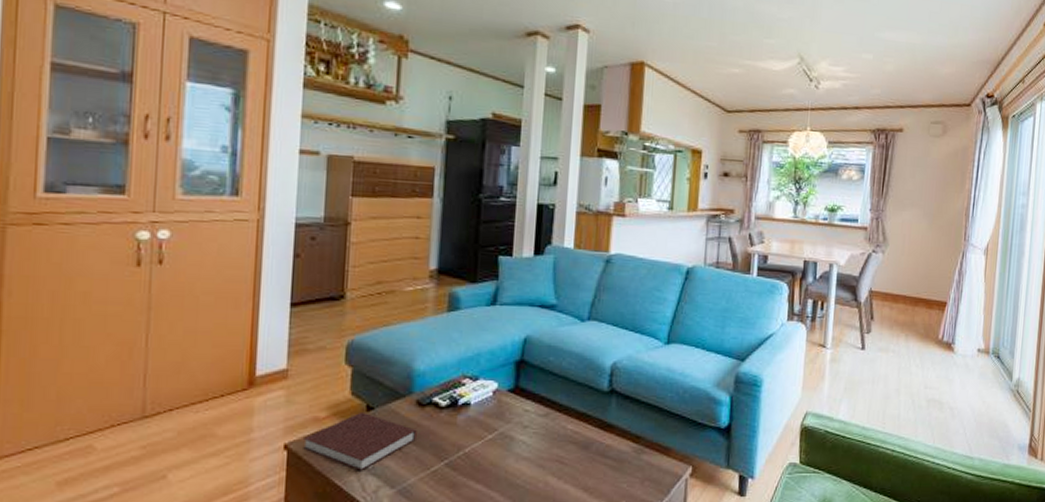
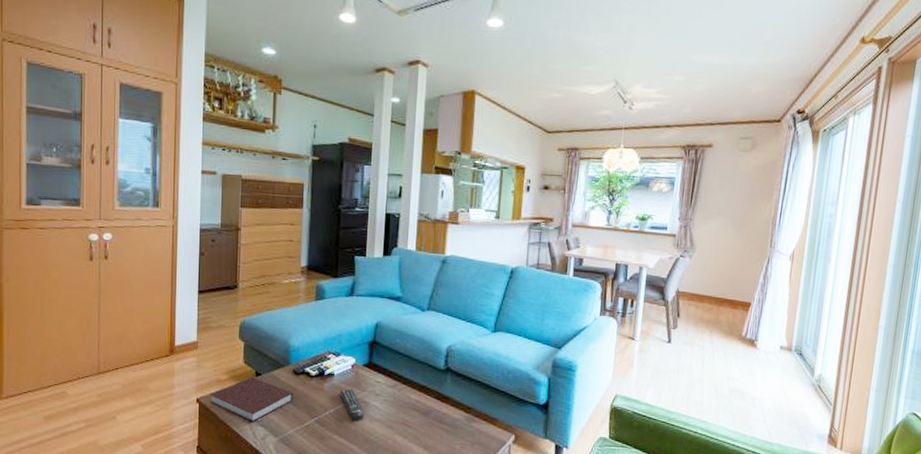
remote control: none [477,420,508,462] -> present [340,388,364,421]

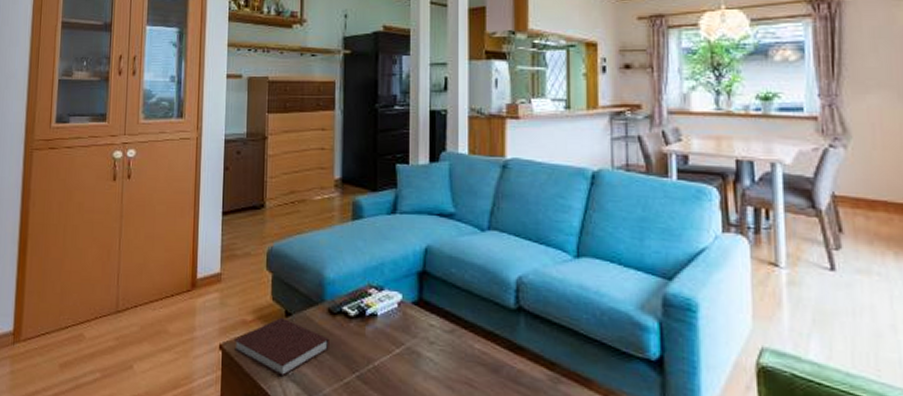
remote control: present [340,388,364,421] -> none [385,334,416,379]

